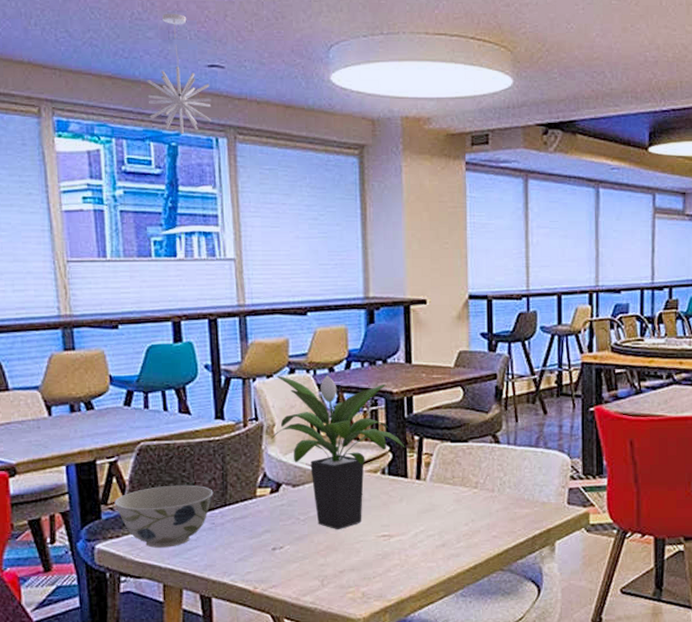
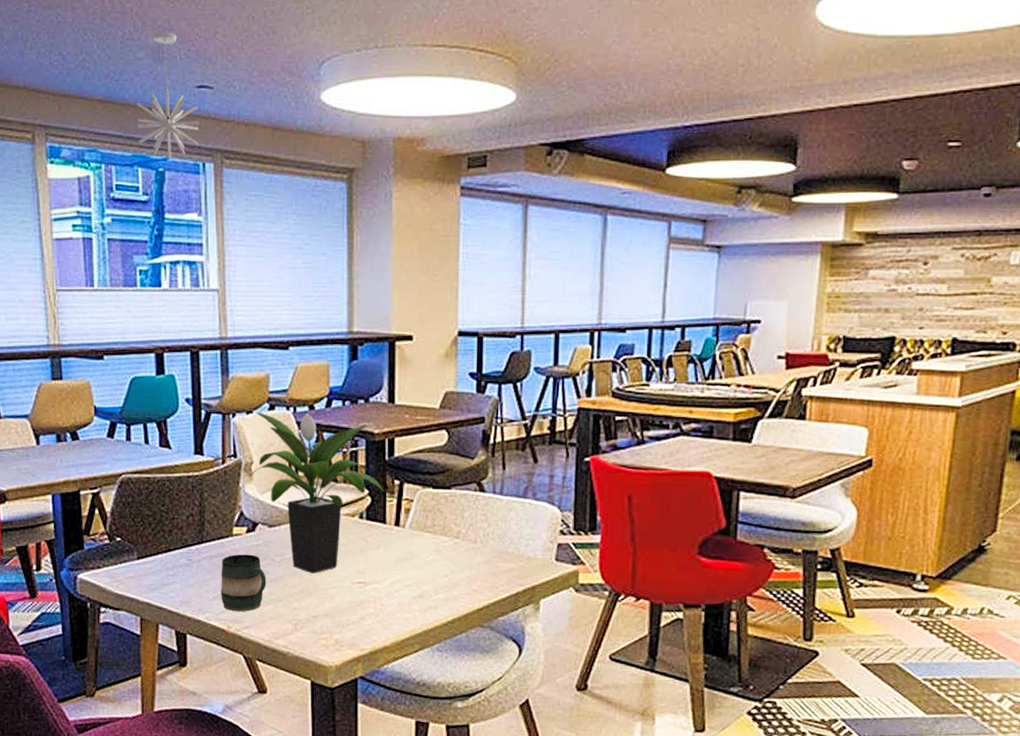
bowl: present [114,485,214,548] -> none [96,519,191,581]
mug: none [245,515,292,571] -> present [221,554,266,611]

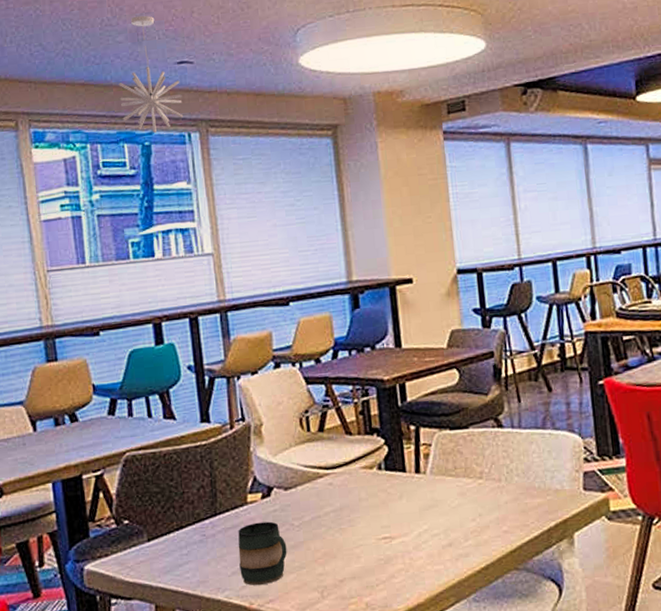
potted plant: present [248,412,385,573] -> none [258,367,401,534]

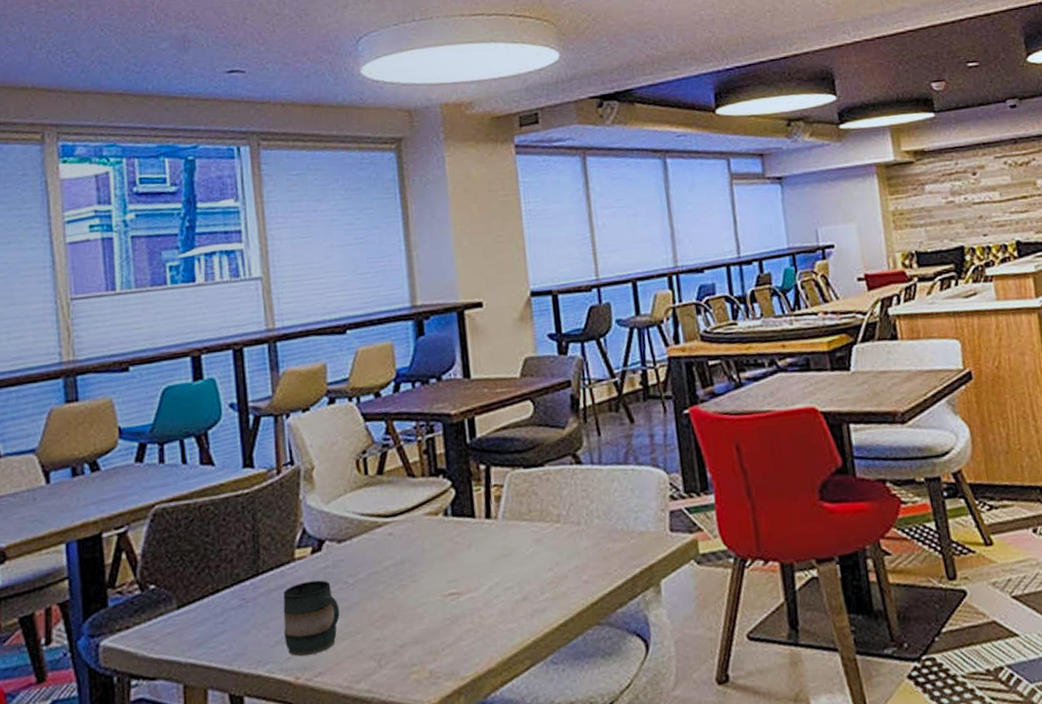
pendant light: present [118,15,184,133] -> none [160,21,233,146]

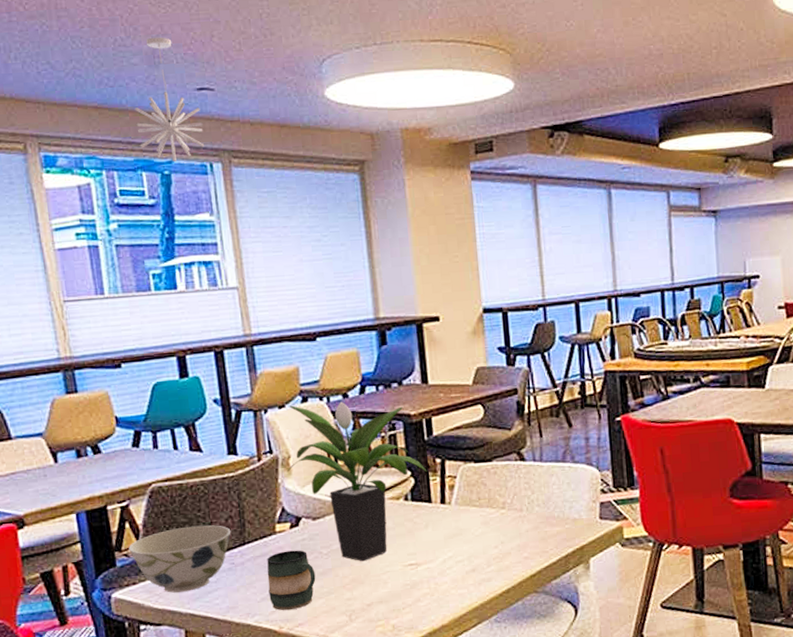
bowl: none [123,552,243,638] -> present [128,525,231,593]
pendant light: none [160,21,233,146] -> present [135,37,205,162]
potted plant: none [309,401,470,592] -> present [286,401,427,561]

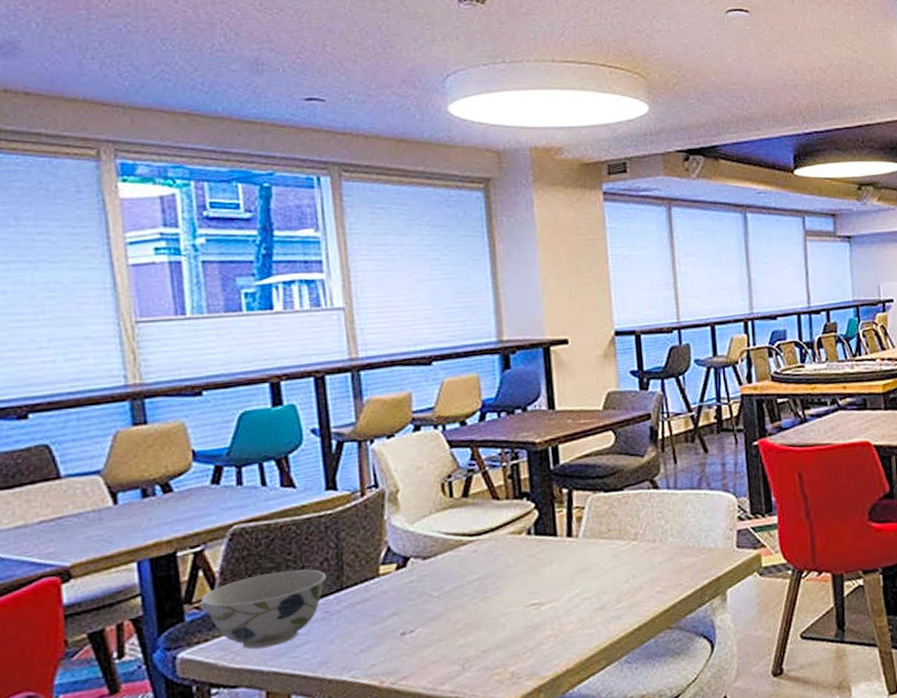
pendant light: present [135,37,205,162] -> none [232,43,312,174]
mug: present [267,550,316,610] -> none [367,593,425,663]
potted plant: present [286,401,427,561] -> none [394,429,553,603]

